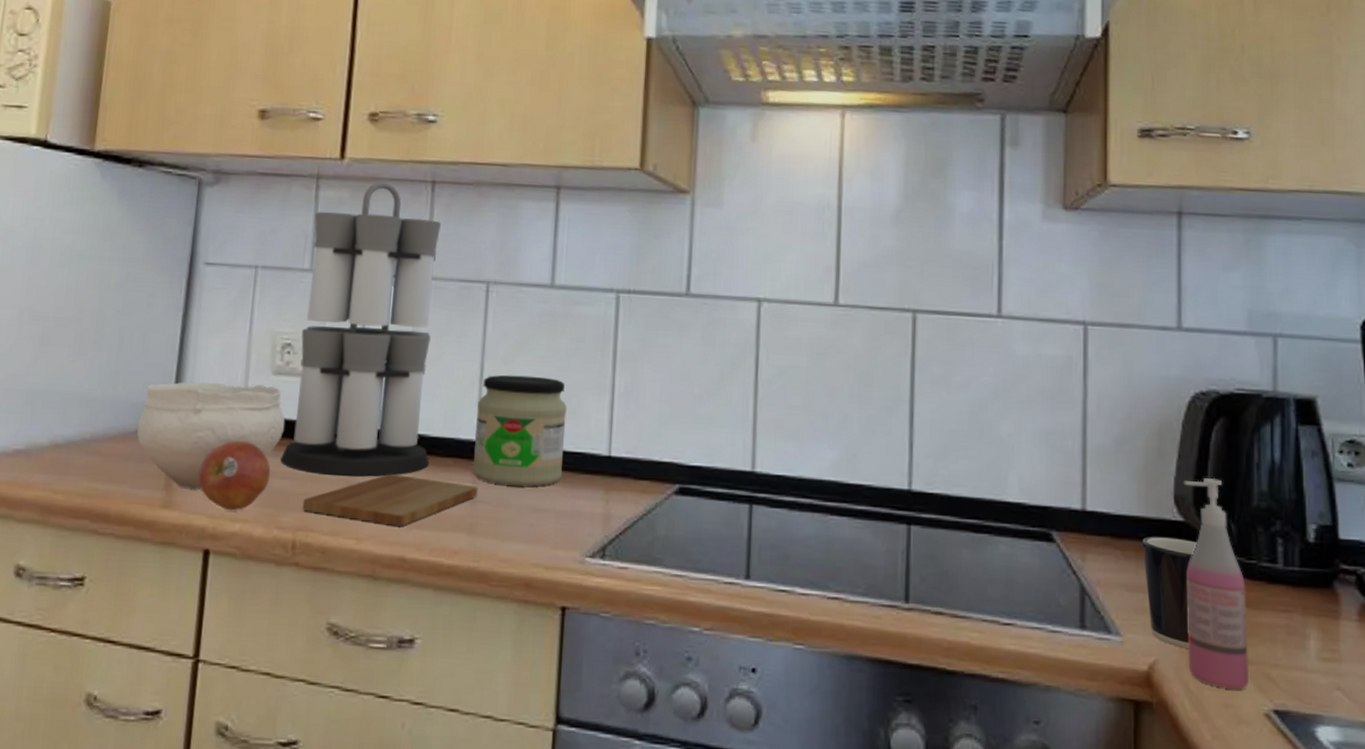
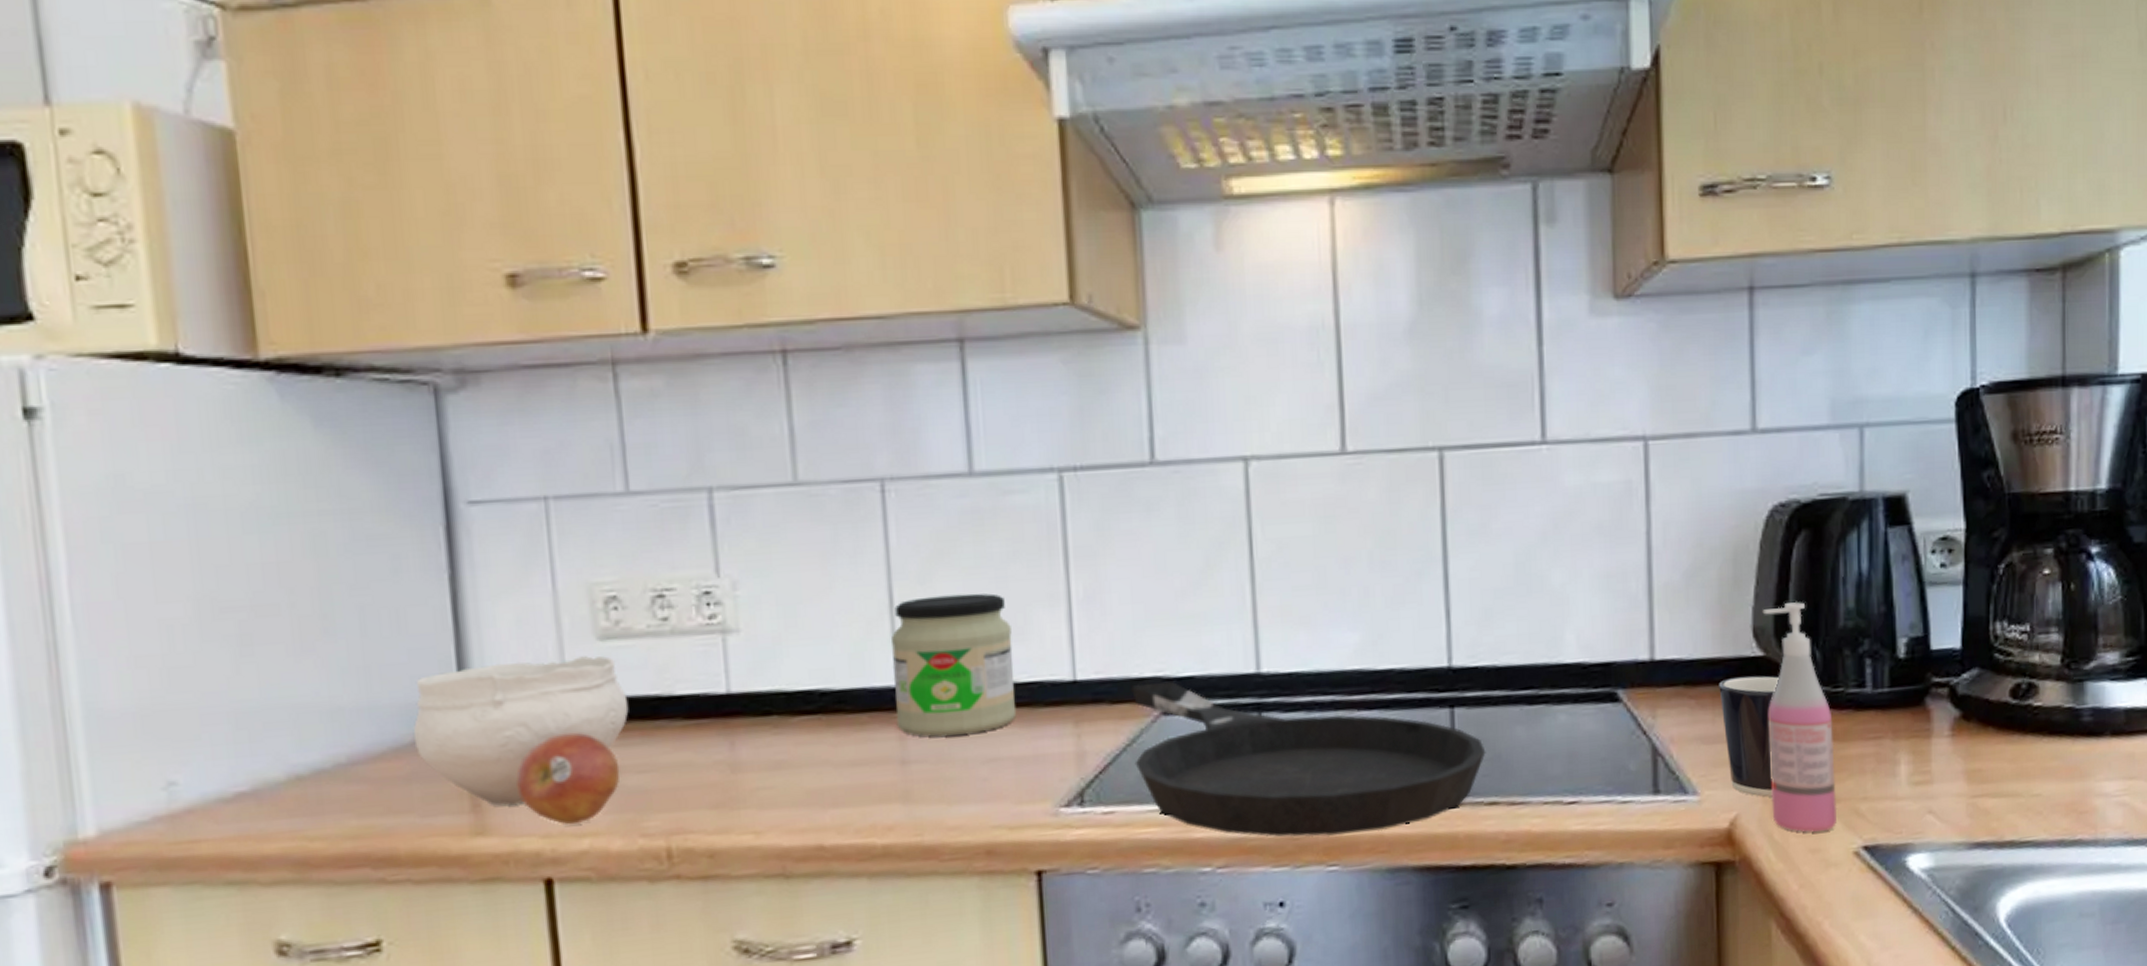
spice rack: present [280,181,441,476] -> none [618,358,838,760]
cutting board: present [302,474,478,527] -> none [671,743,908,810]
frying pan: none [648,467,935,622] -> present [1131,681,1486,838]

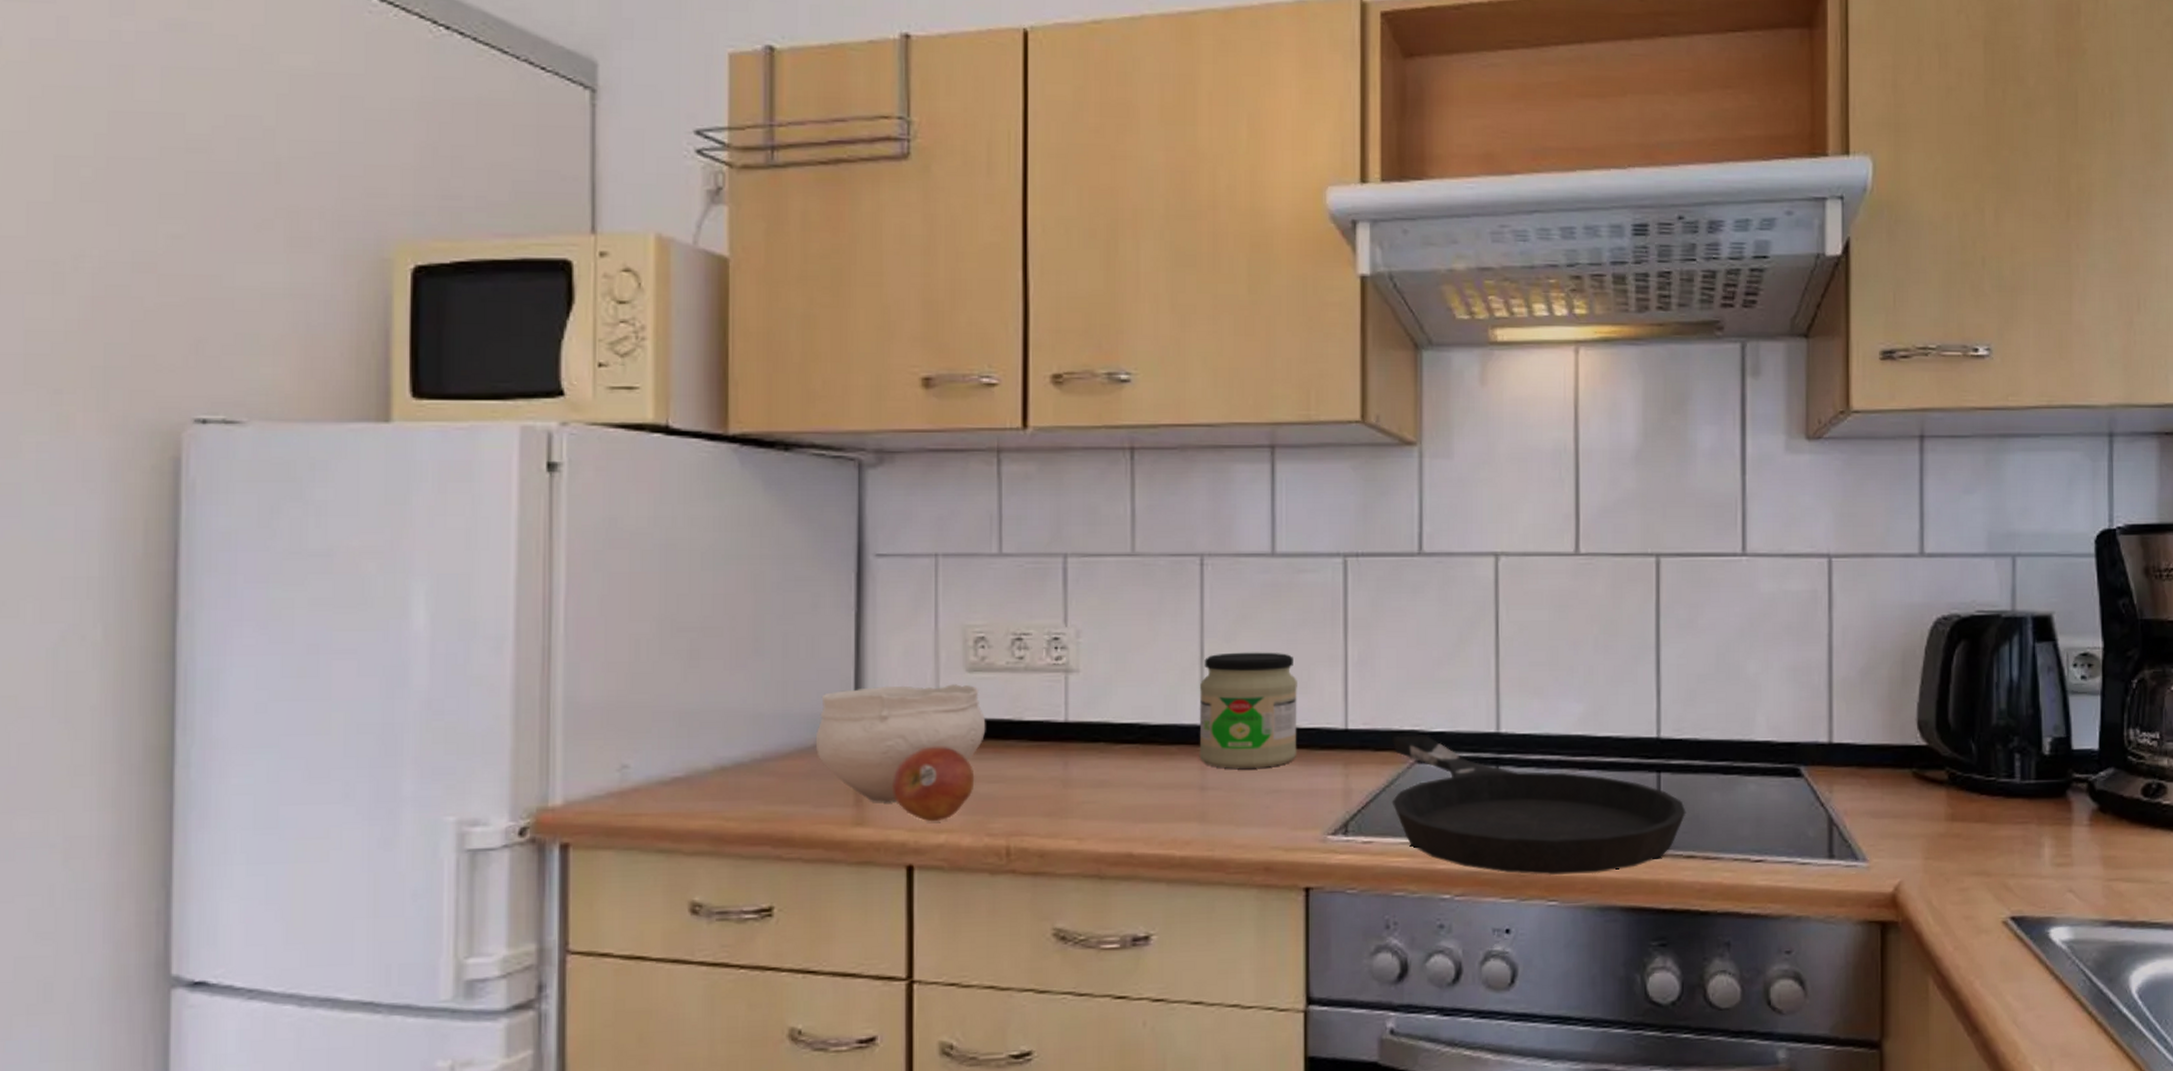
mug: present [1719,675,1779,798] -> none [1887,761,1939,868]
soap dispenser: present [1762,601,1837,832] -> none [1926,700,1989,901]

